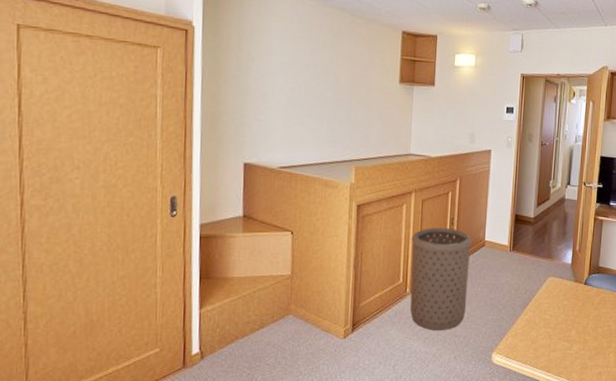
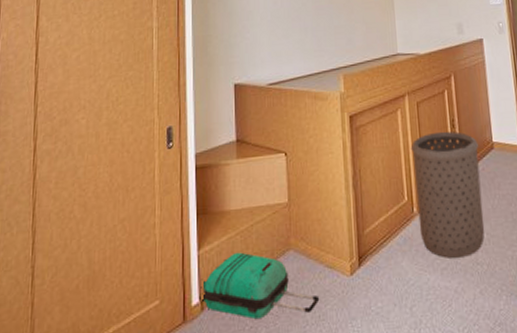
suitcase: none [199,313,314,367] -> present [199,252,320,319]

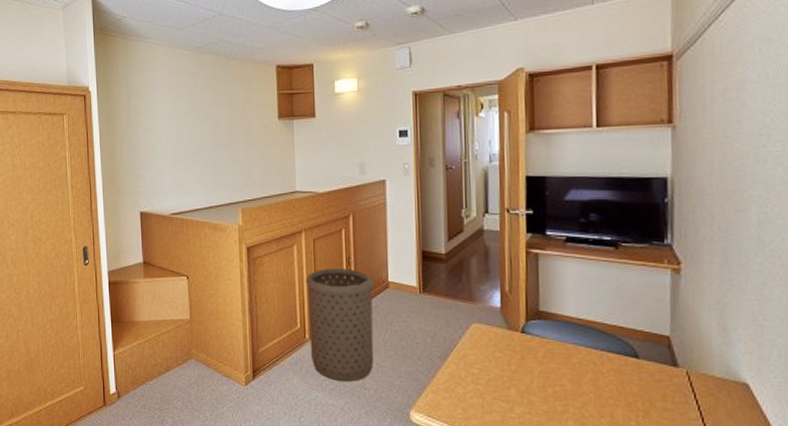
suitcase: present [199,252,320,319] -> none [116,356,218,411]

